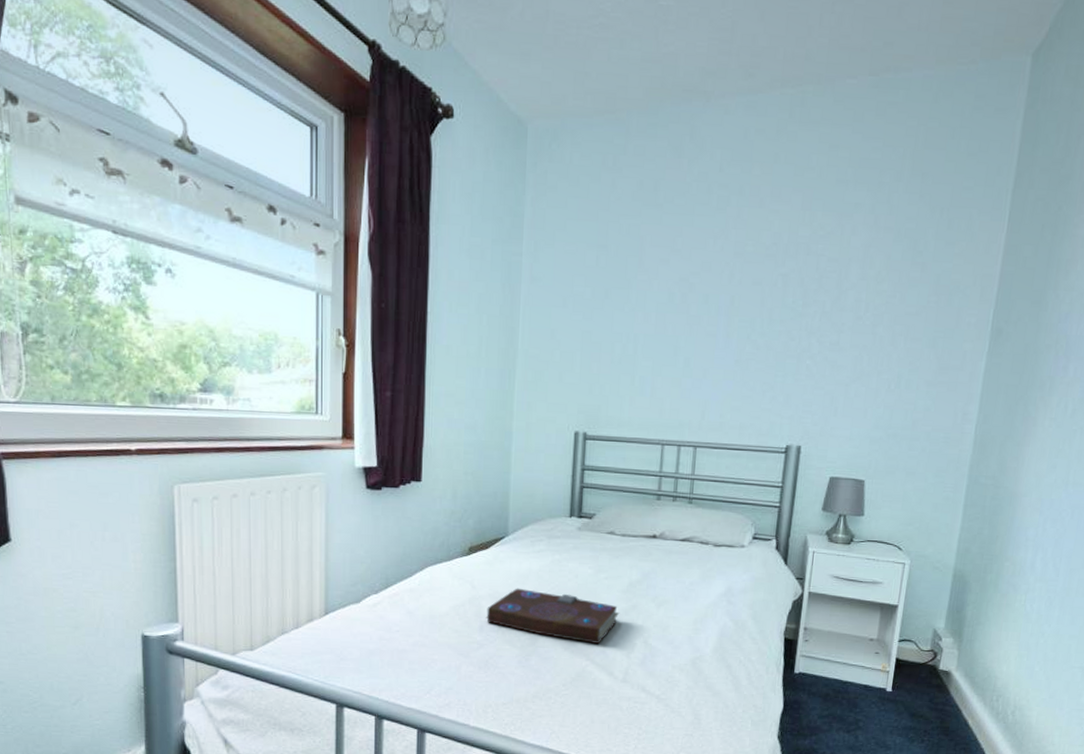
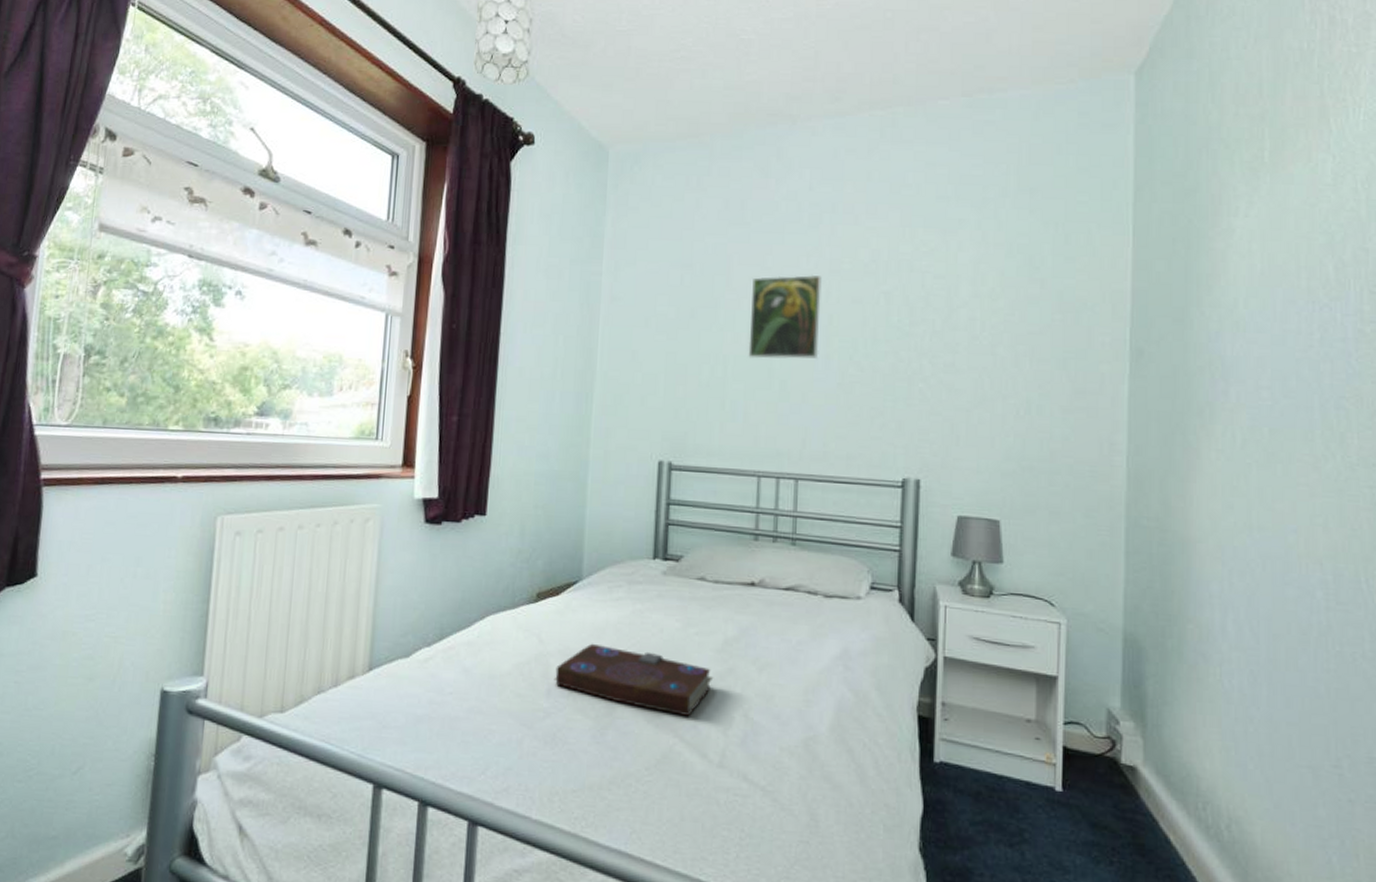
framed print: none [657,256,727,338] -> present [748,274,822,359]

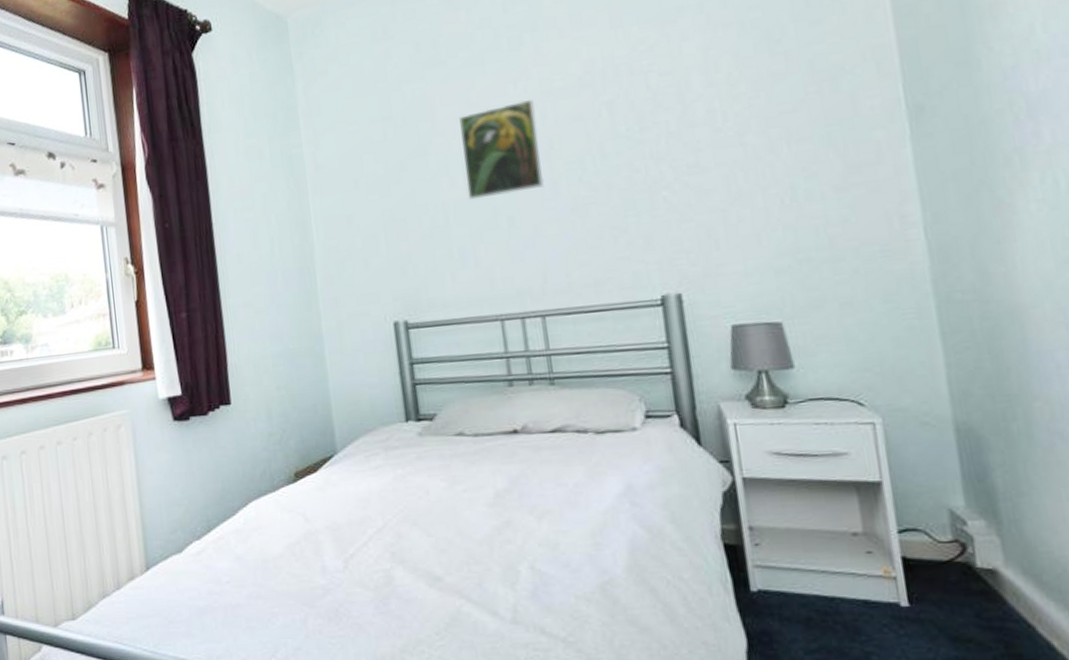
book: present [554,643,714,717] -> none [326,514,491,577]

